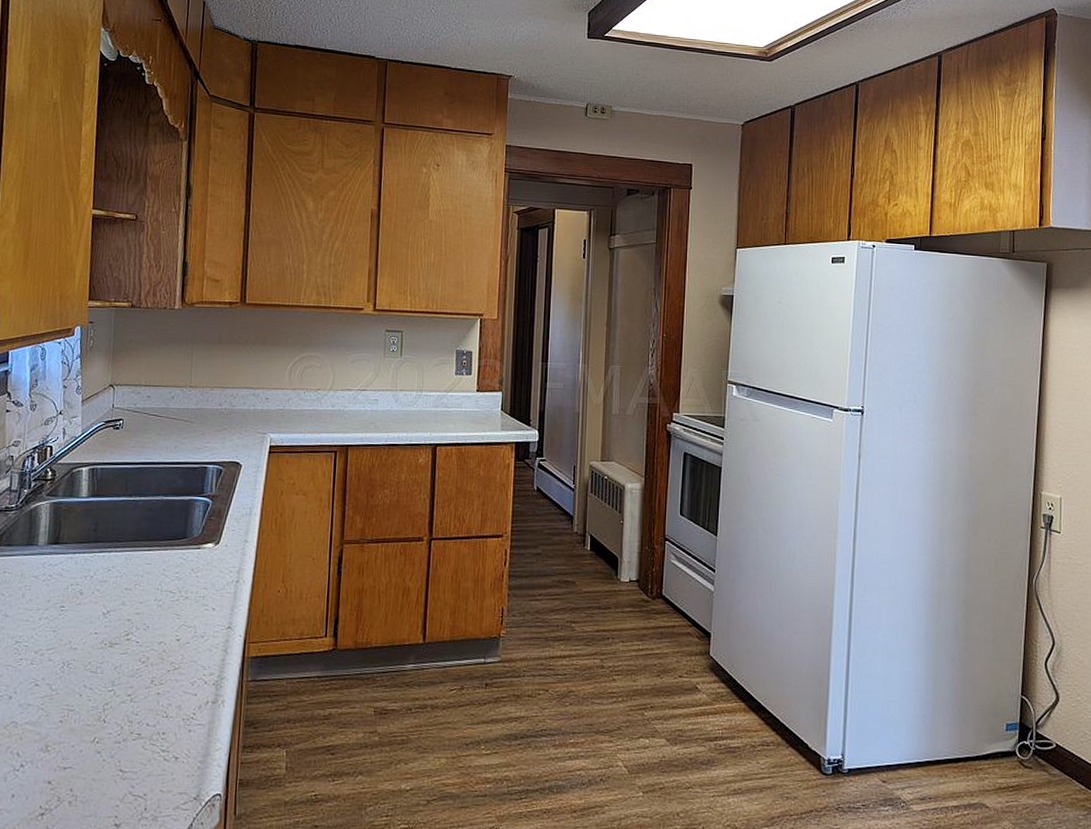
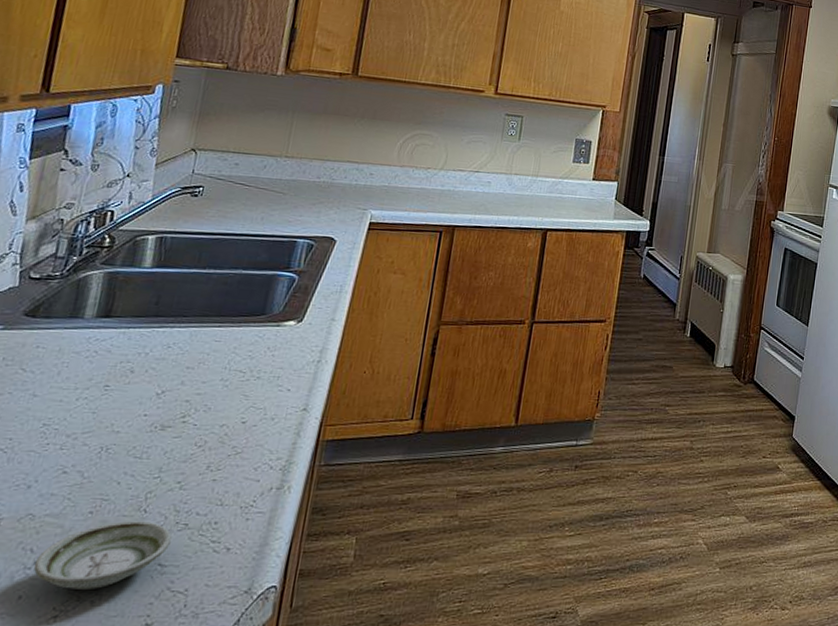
saucer: none [21,730,128,791] -> present [33,521,172,589]

